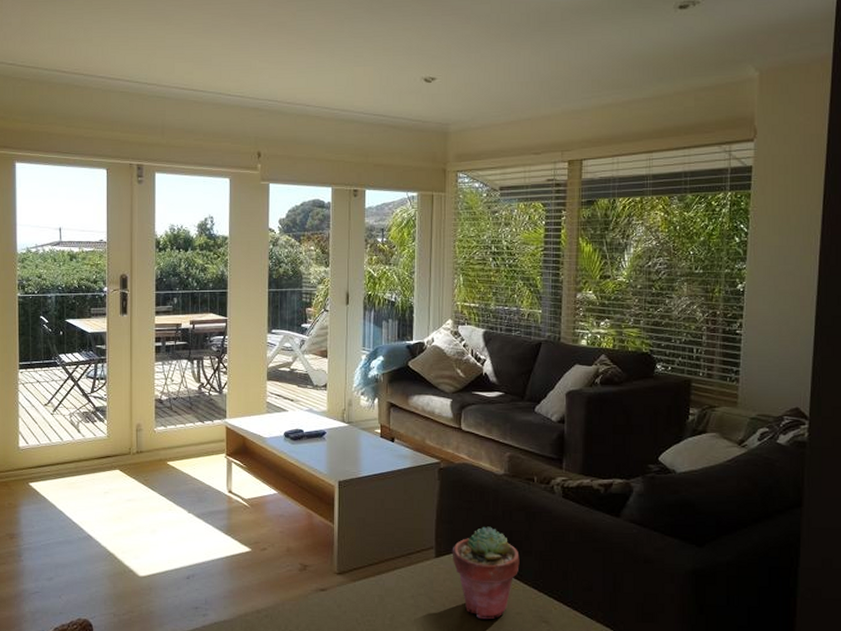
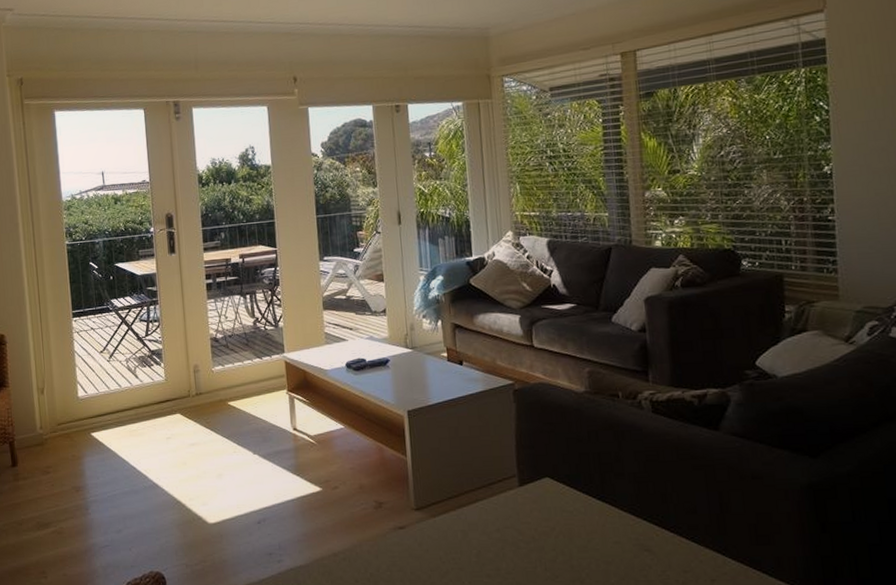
potted succulent: present [452,526,520,620] -> none [536,449,613,551]

